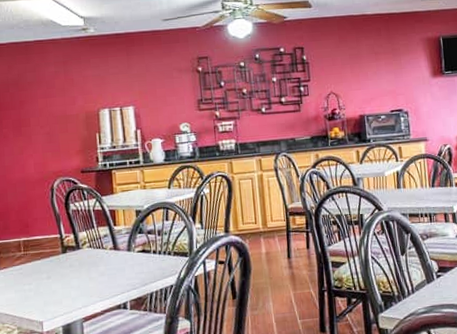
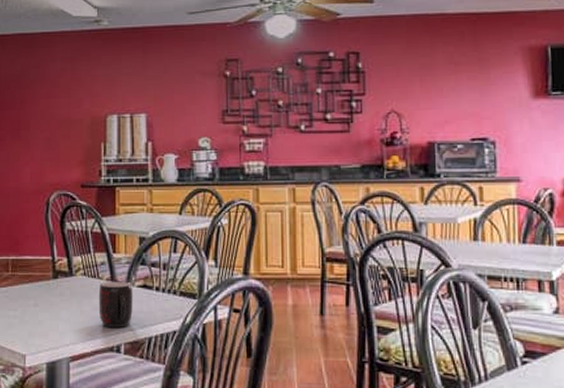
mug: none [103,249,135,289] -> present [98,281,133,329]

